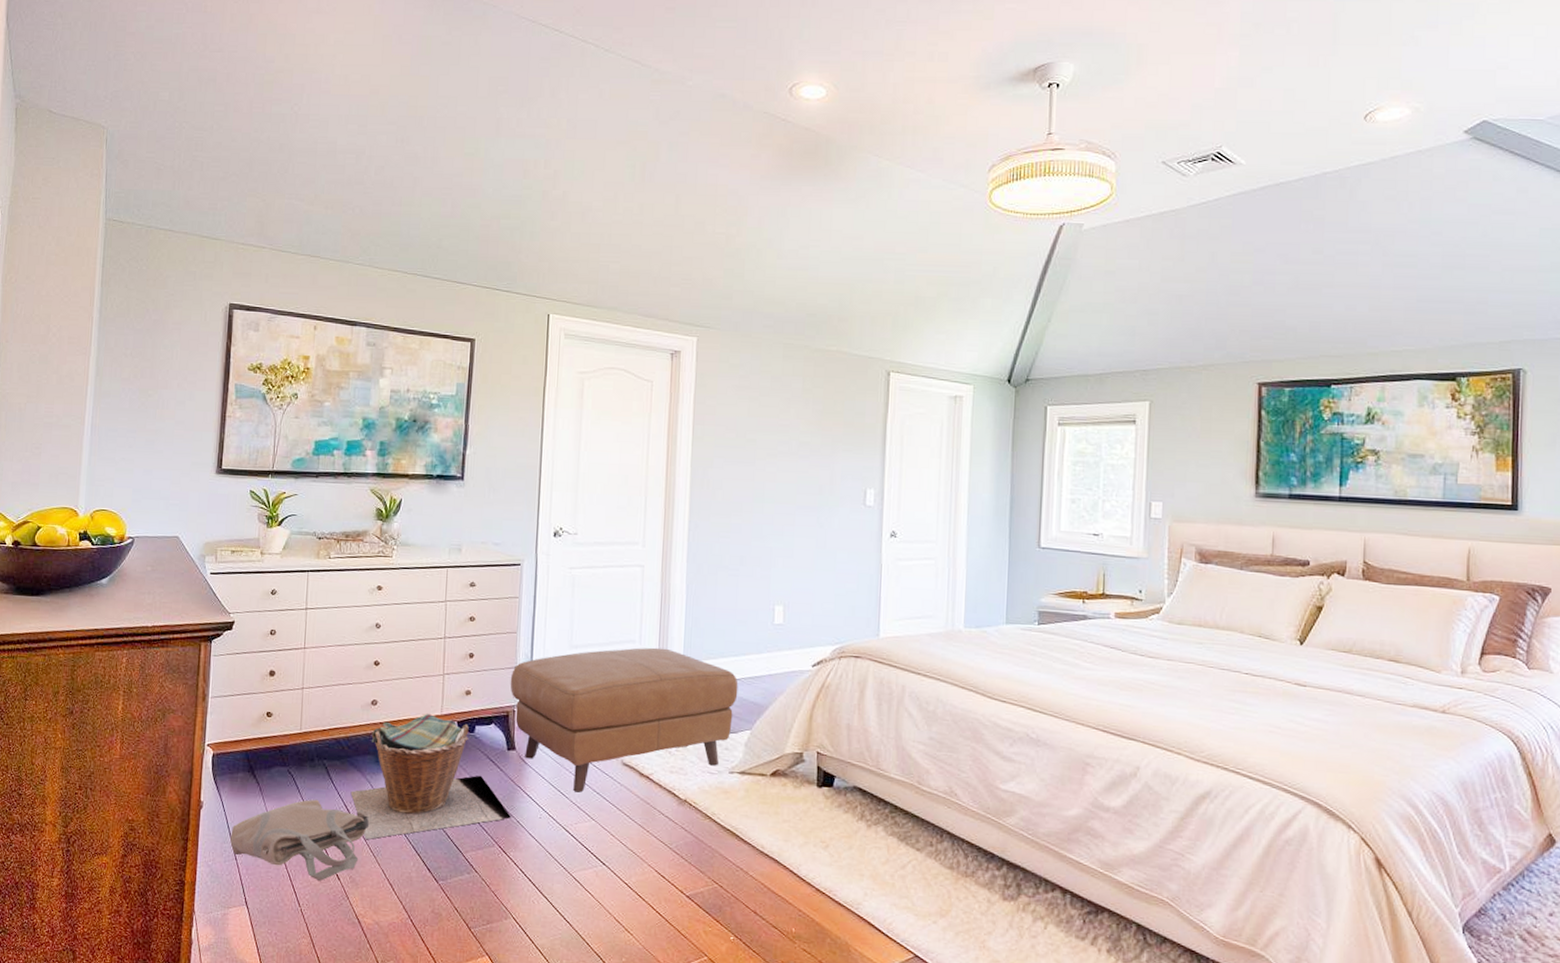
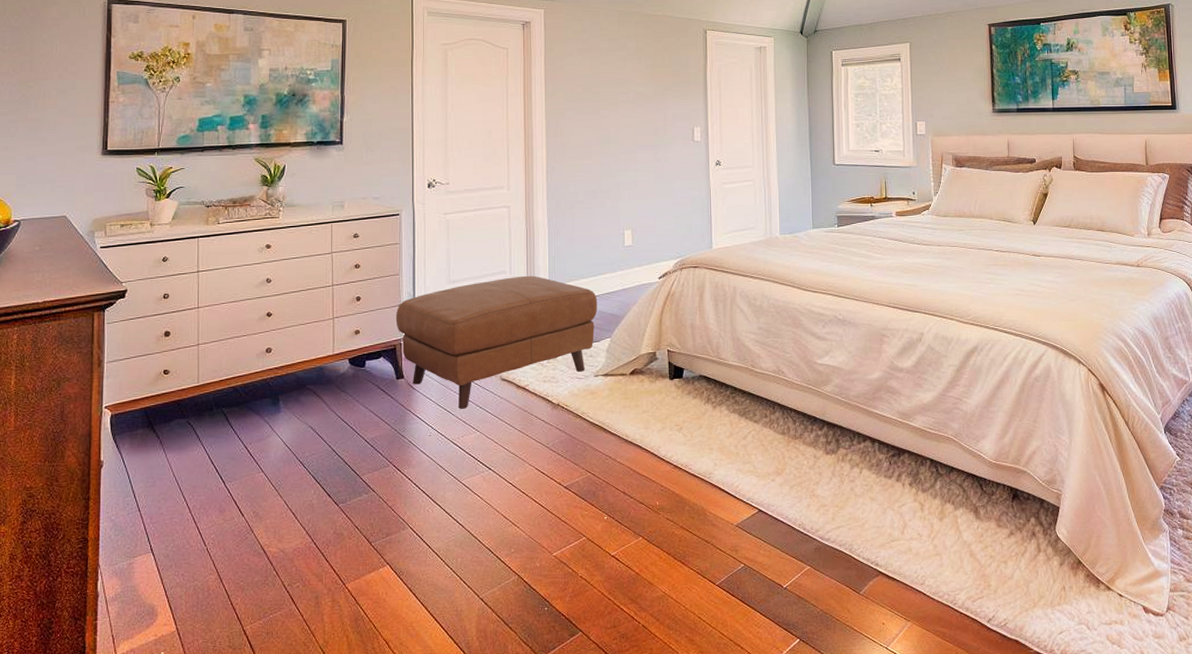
tote bag: present [230,799,370,881] -> none [133,445,270,519]
laundry basket: present [350,714,511,839] -> none [250,355,403,475]

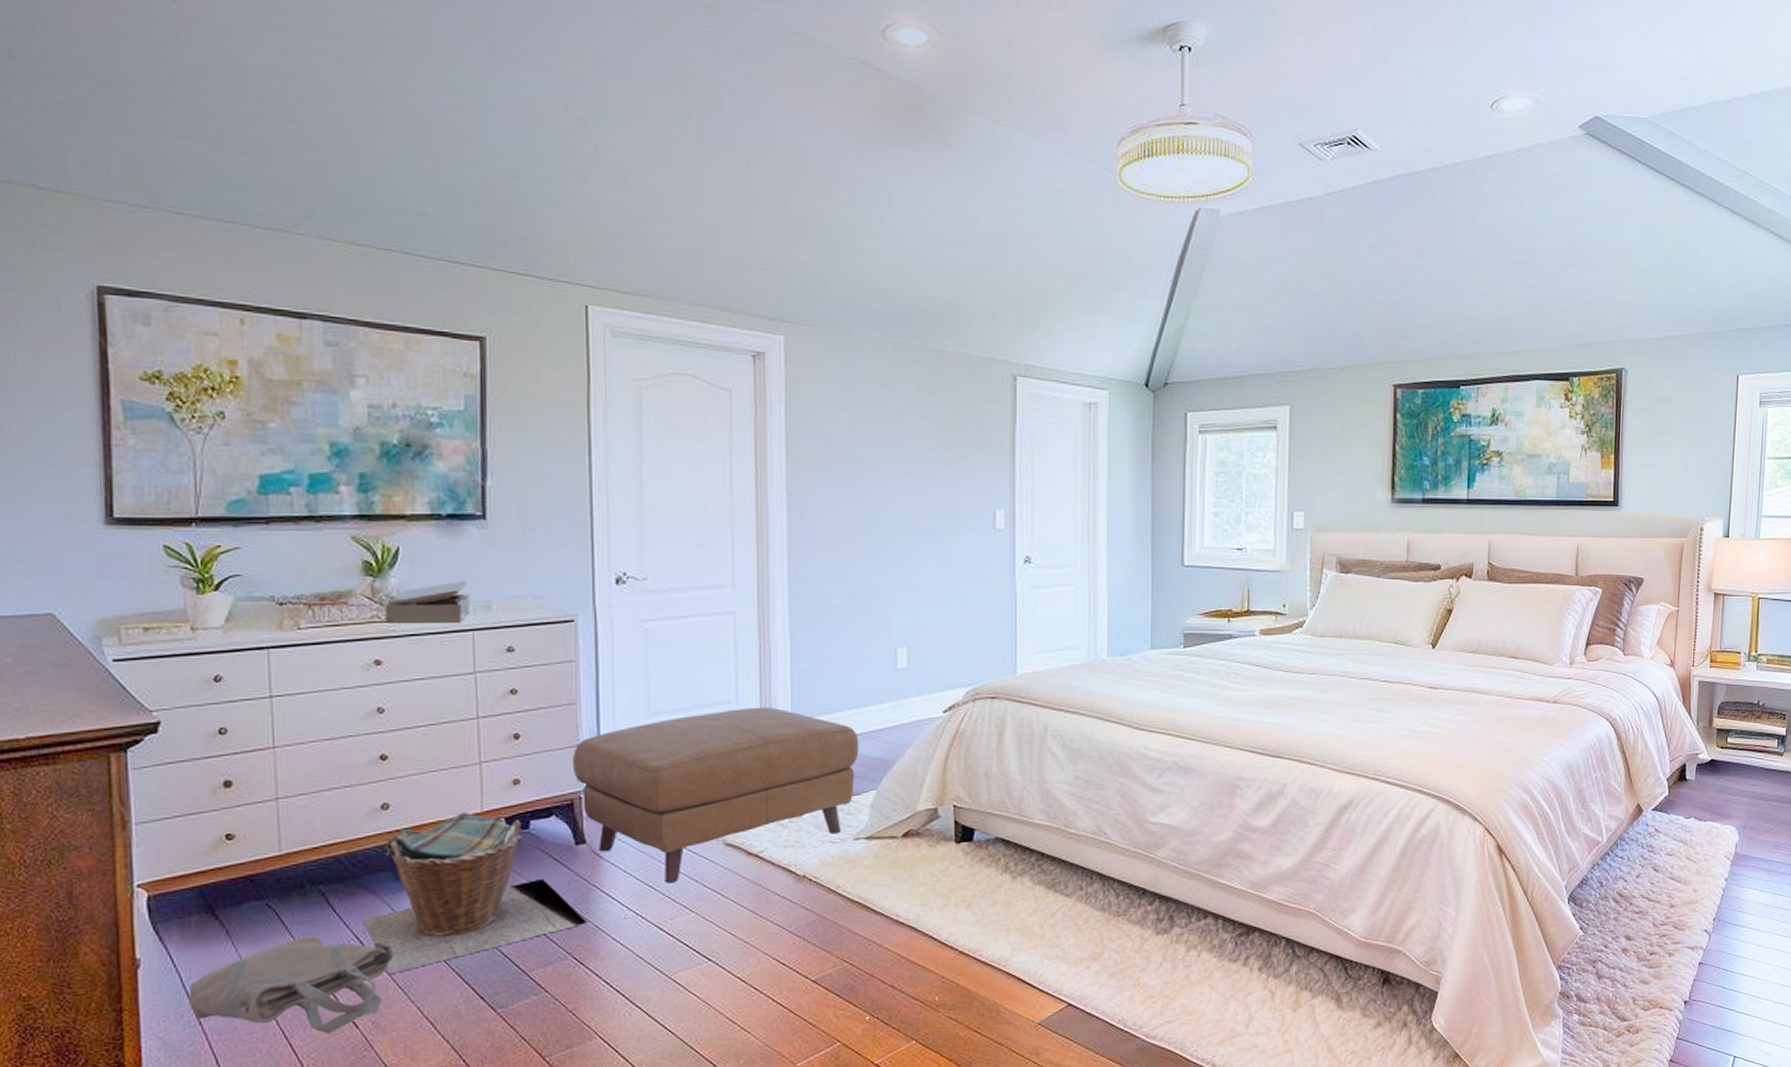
tote bag: none [133,445,270,519] -> present [188,934,394,1033]
laundry basket: none [250,355,403,475] -> present [362,813,587,974]
jewelry box: none [274,187,330,219] -> present [385,580,470,625]

